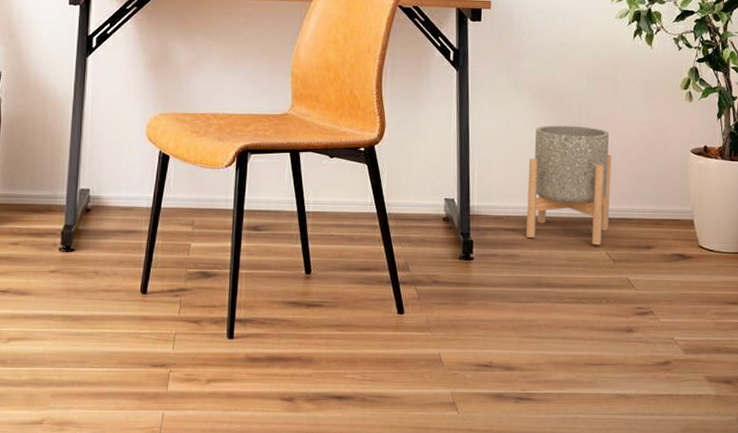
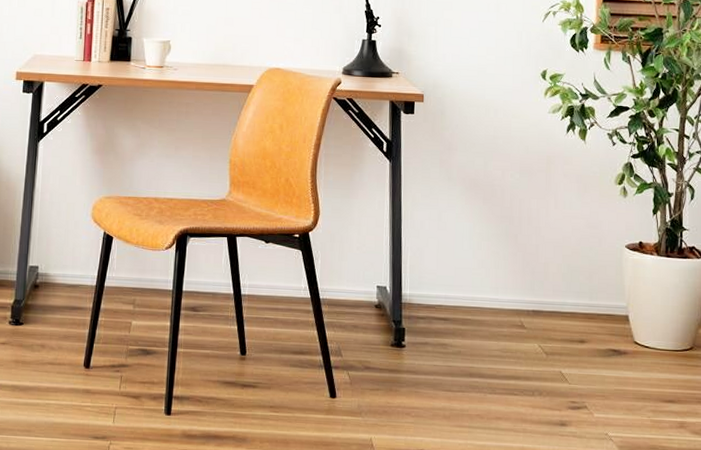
planter: present [525,125,612,246] -> none [457,217,544,338]

